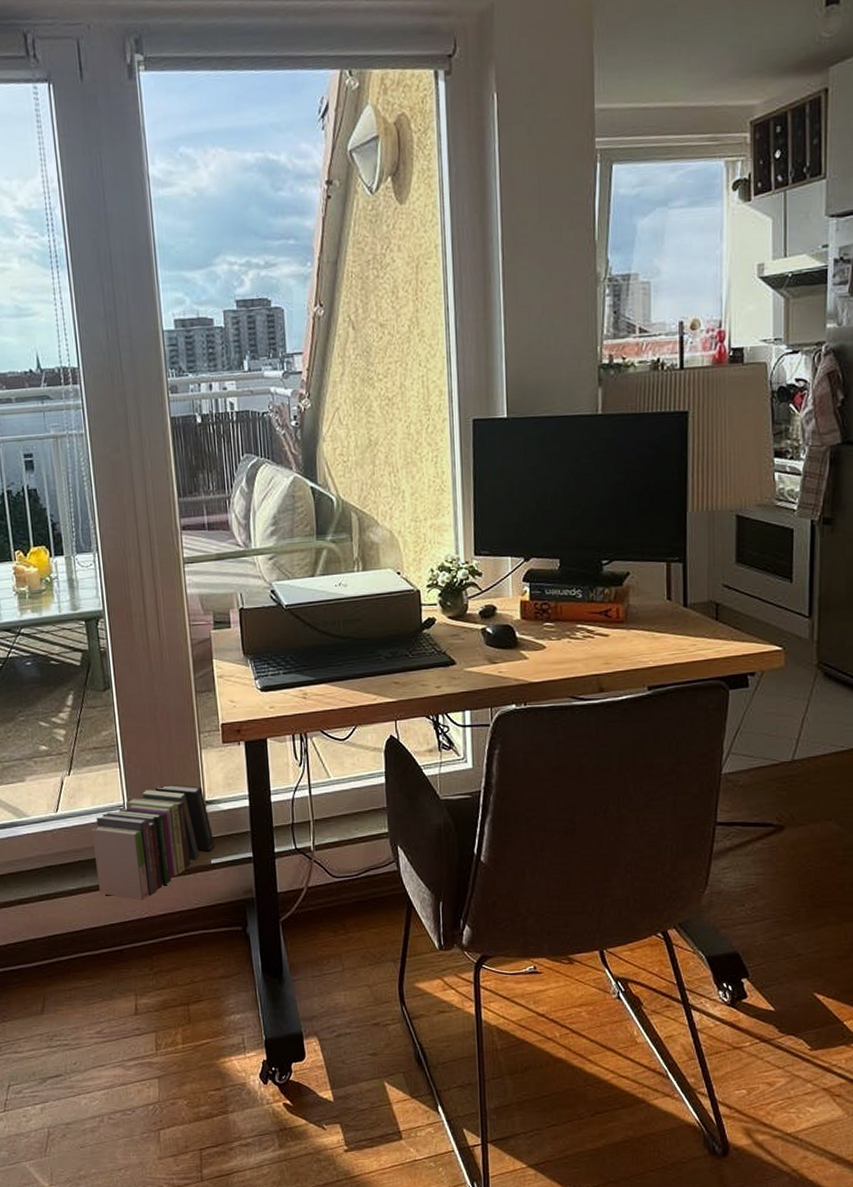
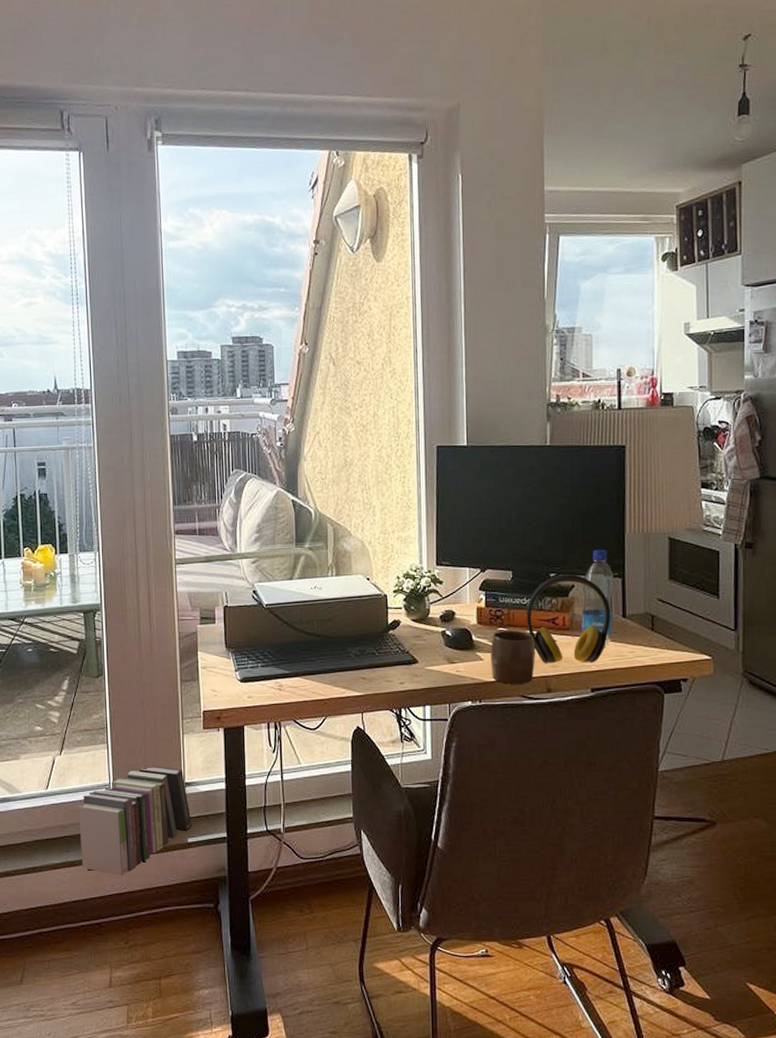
mug: none [536,625,587,685] -> present [490,630,536,684]
headphones: none [576,559,671,661] -> present [526,573,611,664]
bottle: none [637,531,675,642] -> present [581,549,615,648]

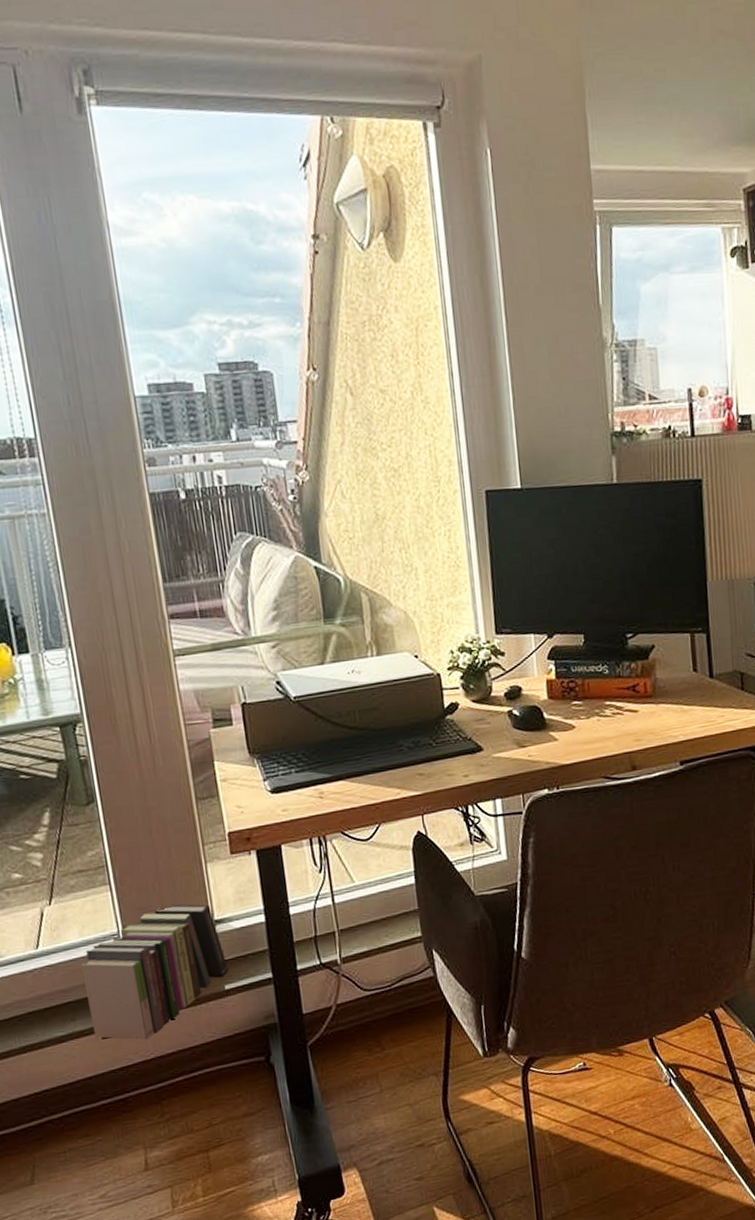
mug: present [490,630,536,684] -> none [565,703,617,765]
headphones: present [526,573,611,664] -> none [602,632,697,738]
bottle: present [581,549,615,648] -> none [664,601,700,715]

